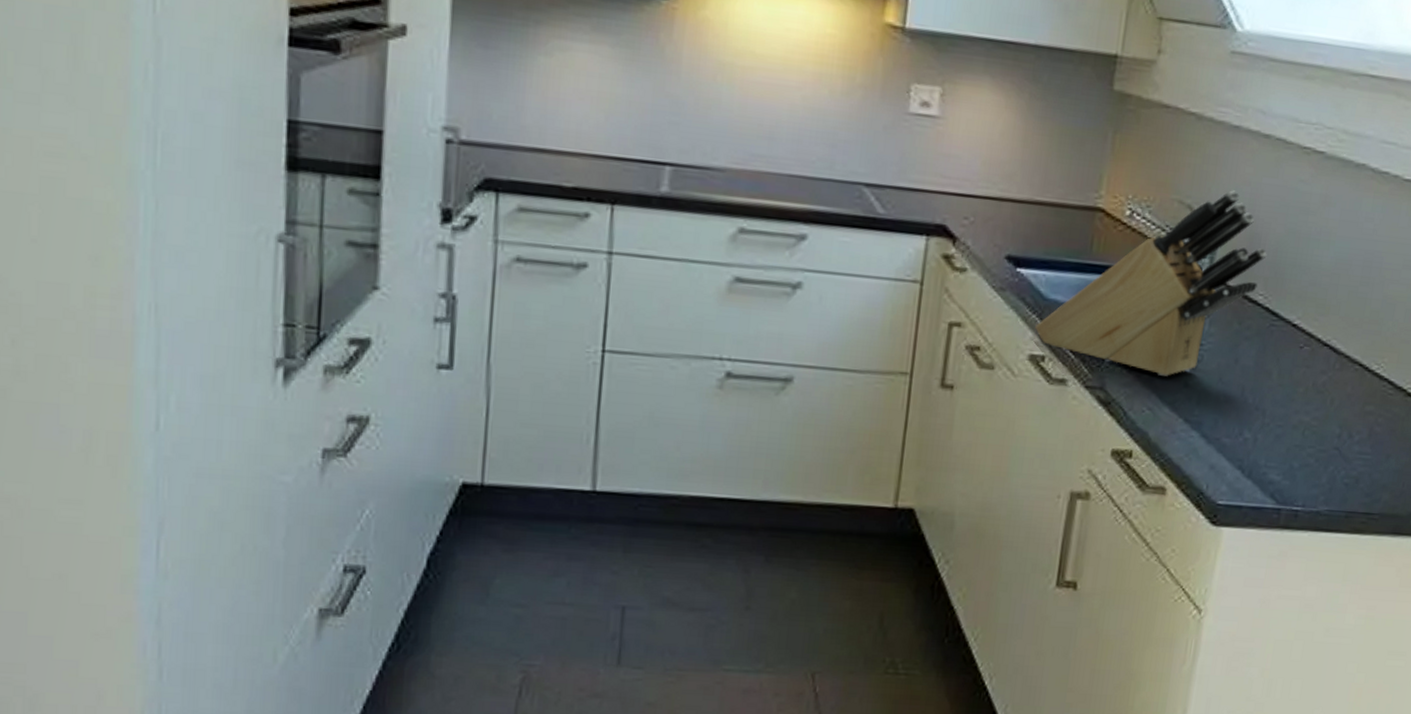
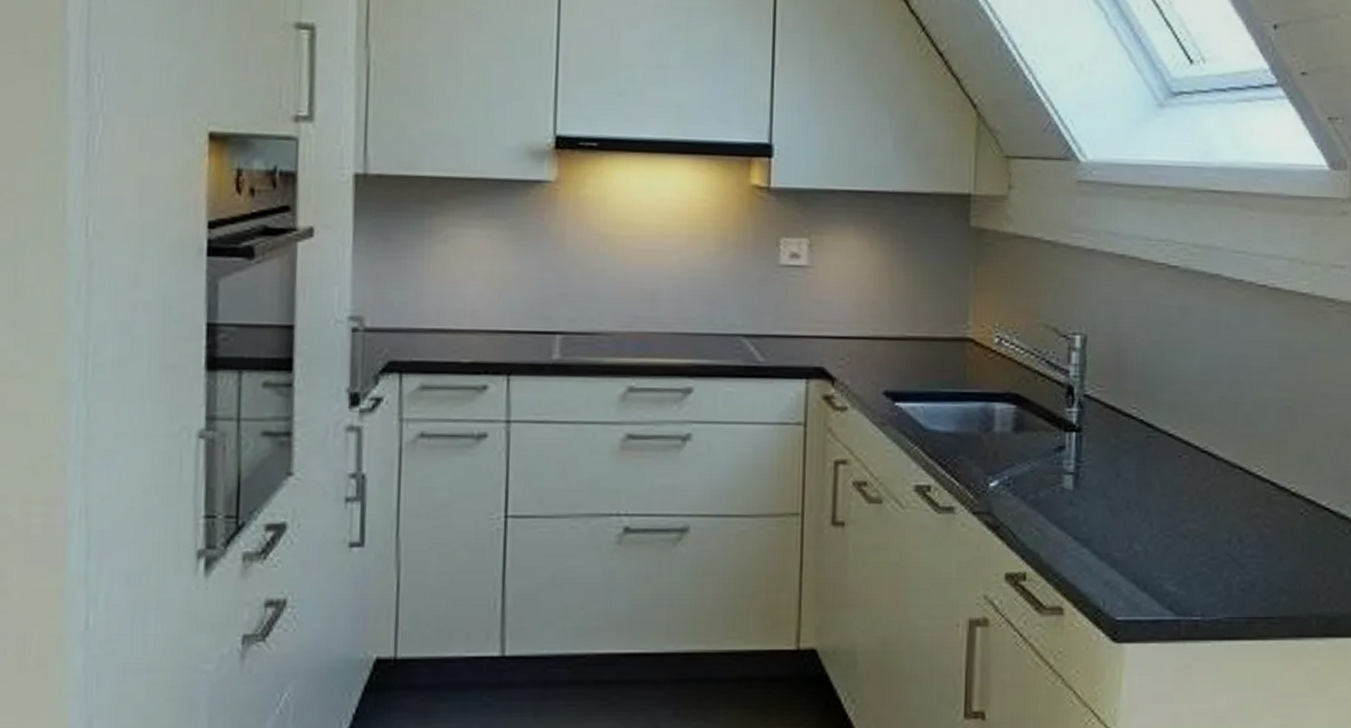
knife block: present [1035,190,1267,376] -> none [918,310,1135,496]

